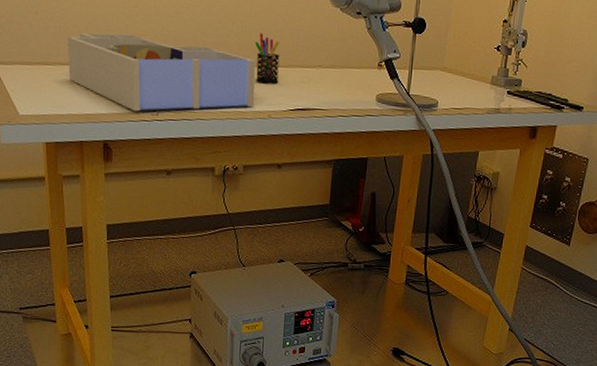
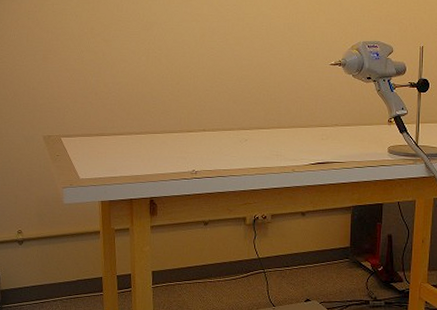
desk organizer: present [67,32,256,112] -> none [120,106,280,172]
pen holder: present [255,33,280,84] -> none [279,99,301,143]

